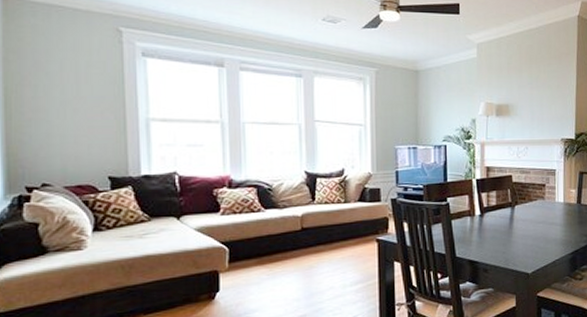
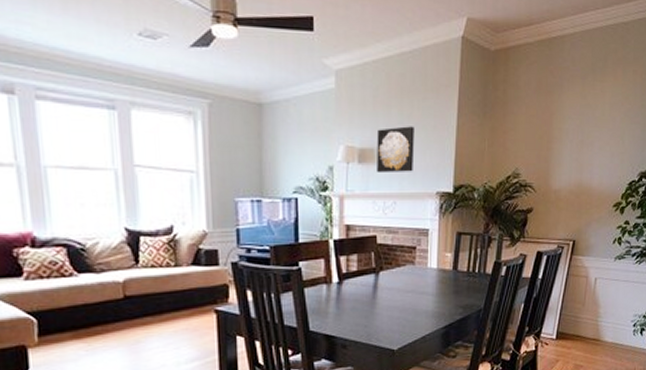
wall art: none [511,86,542,124] -> present [376,126,415,174]

